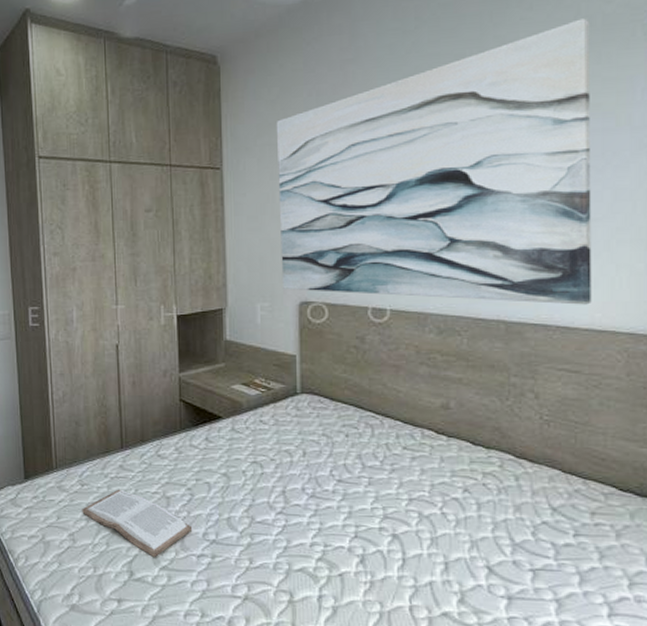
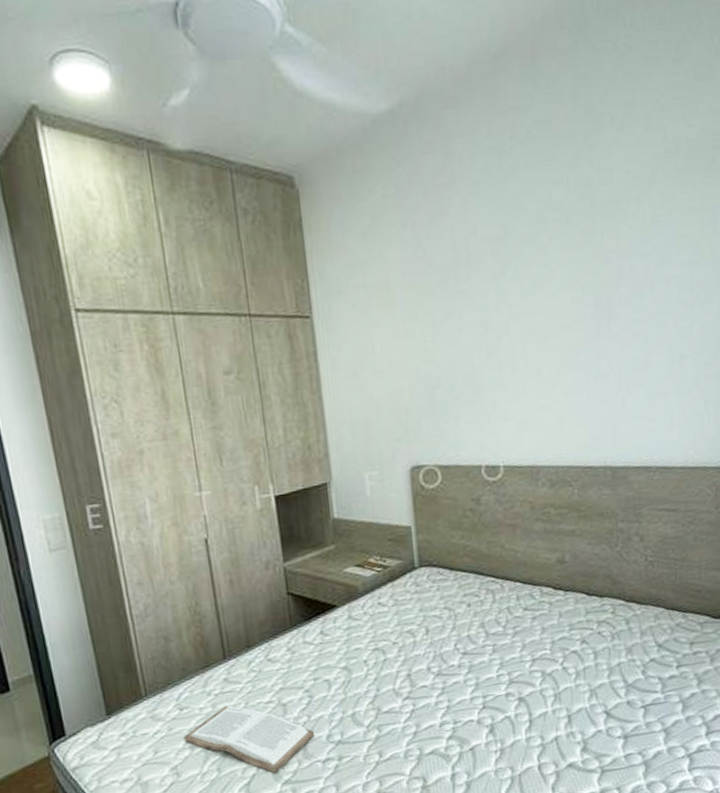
wall art: present [276,18,592,305] -> none [369,143,685,455]

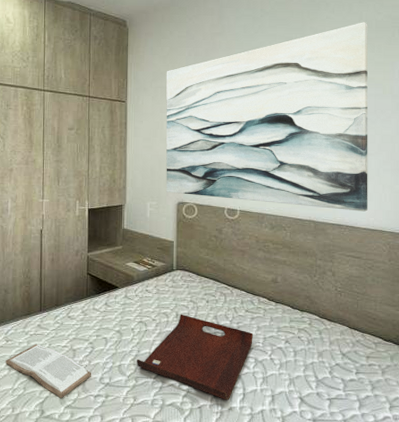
wall art: none [369,143,685,455] -> present [166,22,368,212]
serving tray: none [375,628,537,733] -> present [136,314,253,400]

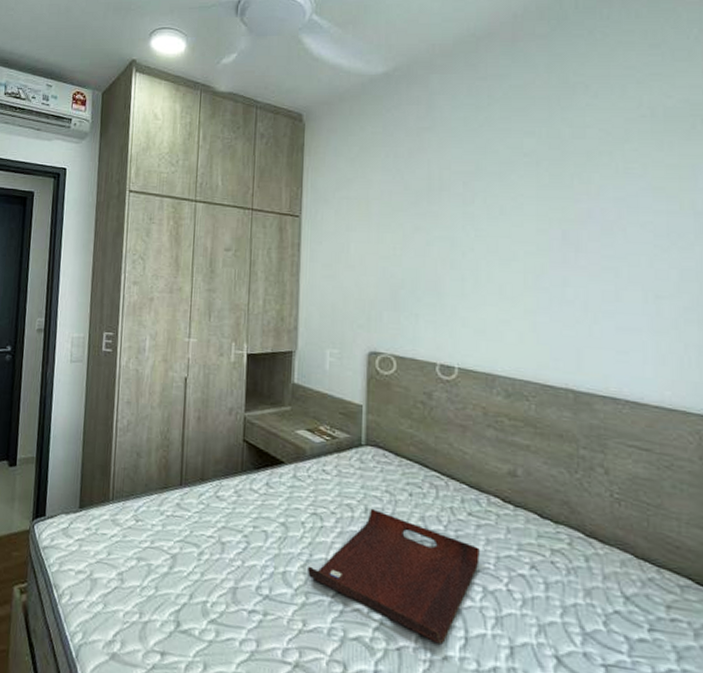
book: present [6,344,92,399] -> none [134,528,246,609]
wall art: present [166,22,368,212] -> none [352,109,661,382]

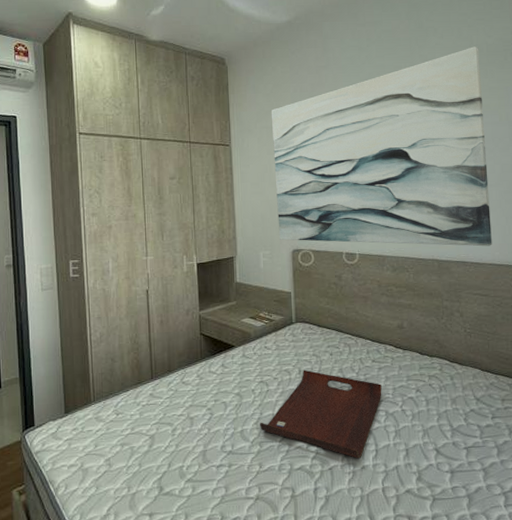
wall art: none [352,109,661,382] -> present [271,46,492,247]

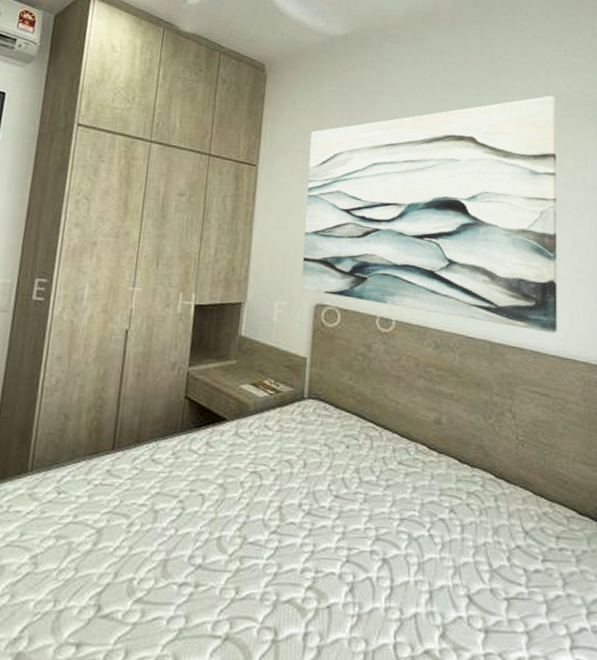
serving tray: present [259,369,382,459] -> none [243,463,407,597]

